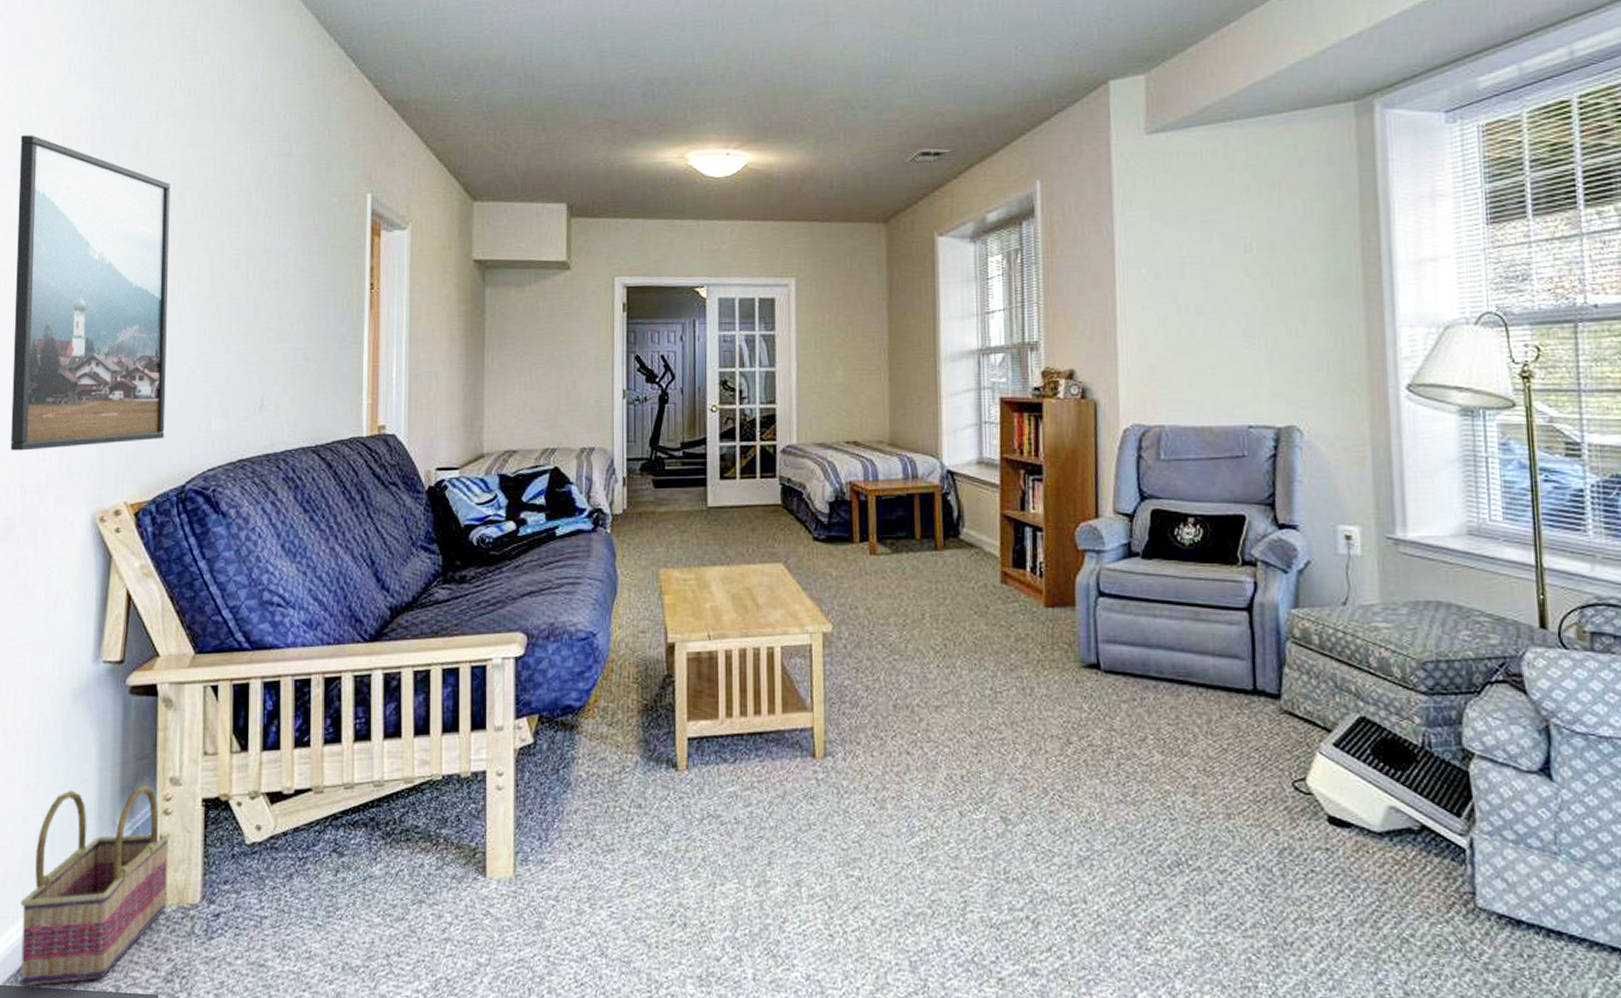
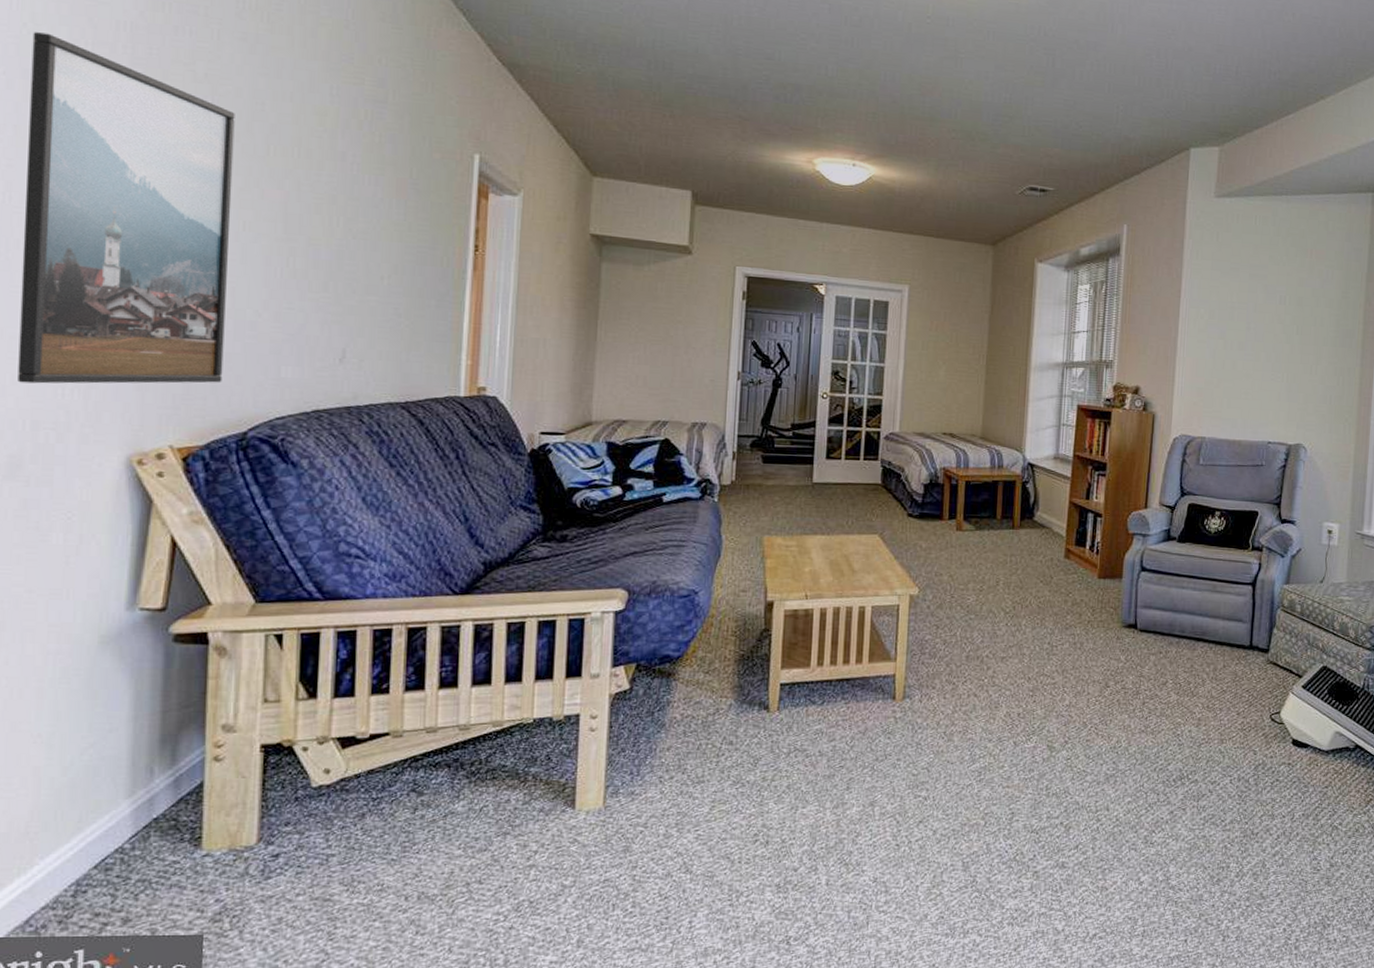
basket: present [20,784,171,987] -> none [29,732,222,937]

